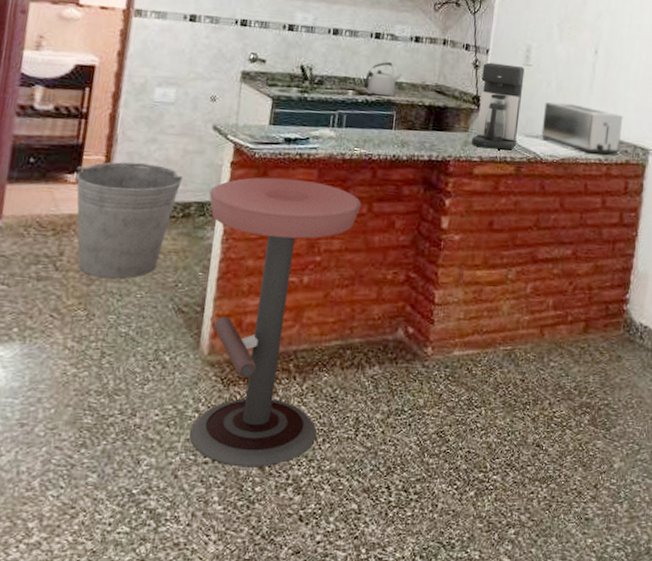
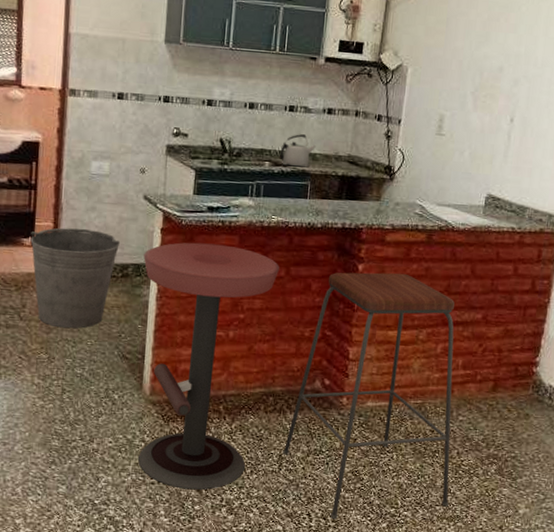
bar stool: none [360,207,544,490] -> present [283,272,455,519]
coffee maker: present [471,62,525,151] -> none [383,132,437,220]
toaster: present [541,101,623,154] -> none [453,170,539,223]

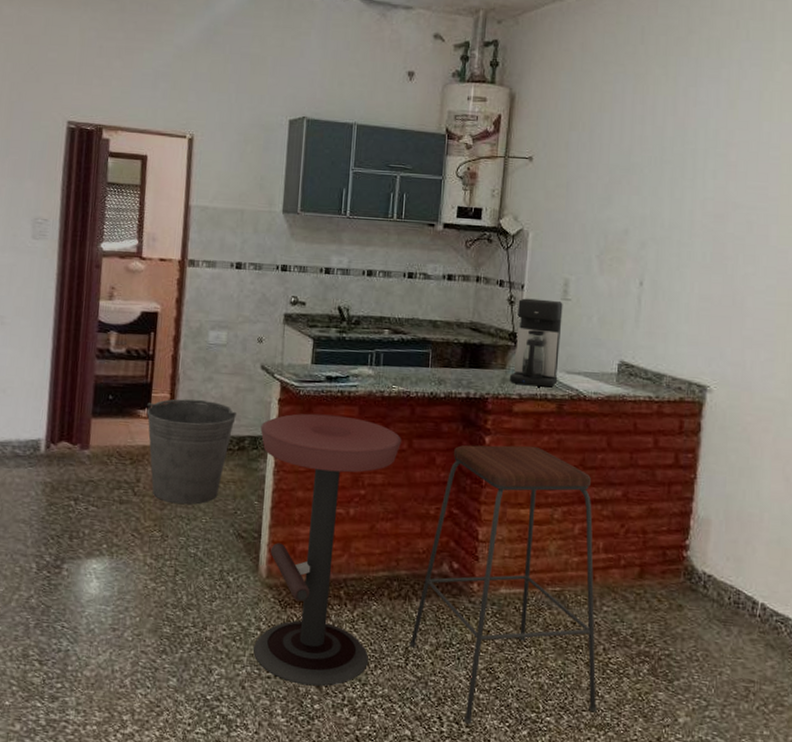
kettle: present [278,134,316,168] -> none [398,301,436,335]
coffee maker: none [383,132,437,220] -> present [509,298,563,389]

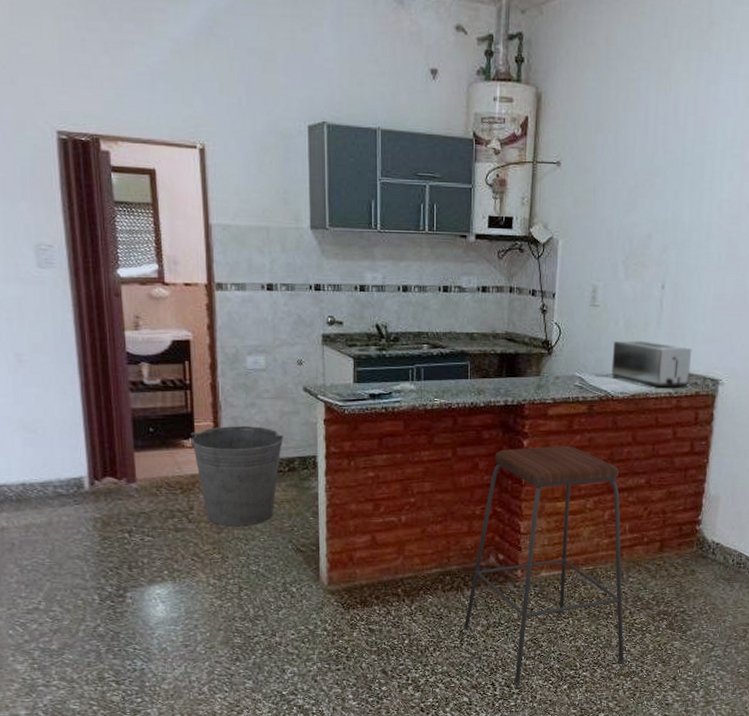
bar stool: present [253,413,402,686] -> none [309,431,447,672]
coffee maker: present [509,298,563,389] -> none [543,306,592,392]
toaster: none [584,336,675,391] -> present [611,340,692,388]

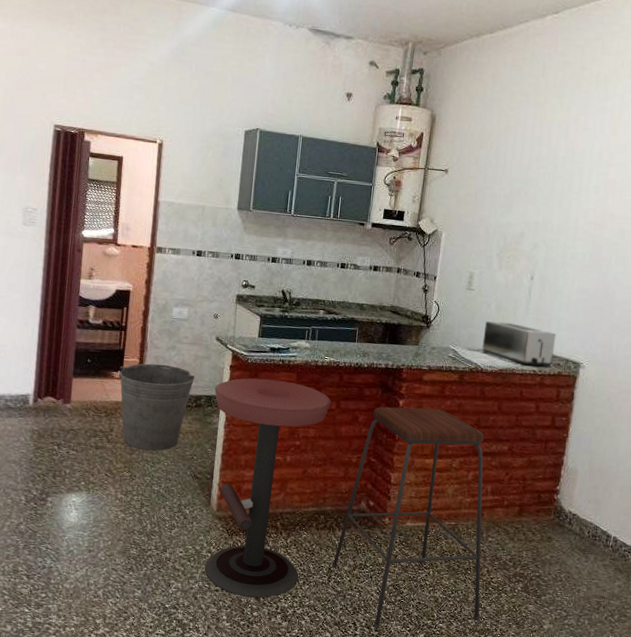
bar stool: none [309,431,447,672] -> present [205,378,332,598]

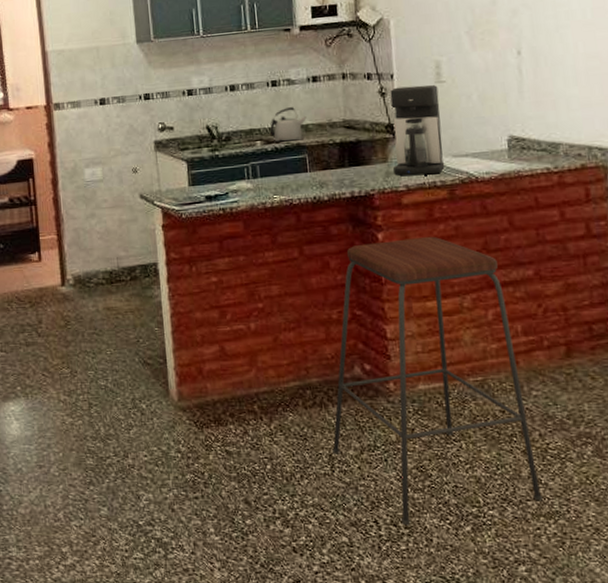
bucket: present [119,363,195,451] -> none [37,236,124,340]
bar stool: present [205,378,332,598] -> none [149,232,293,502]
kettle: none [331,287,363,316] -> present [269,107,307,141]
coffee maker: none [421,287,468,362] -> present [390,84,445,176]
toaster: present [482,320,556,367] -> none [469,113,571,164]

